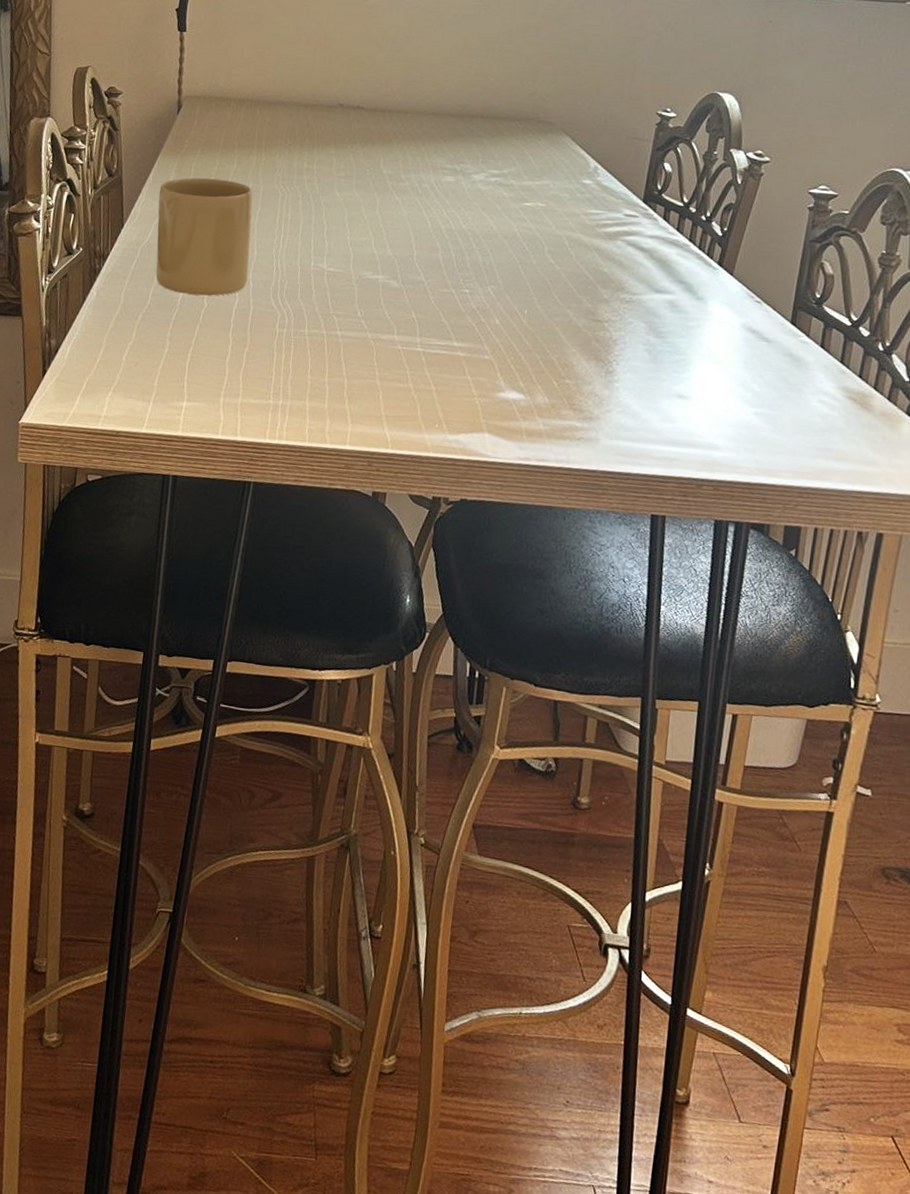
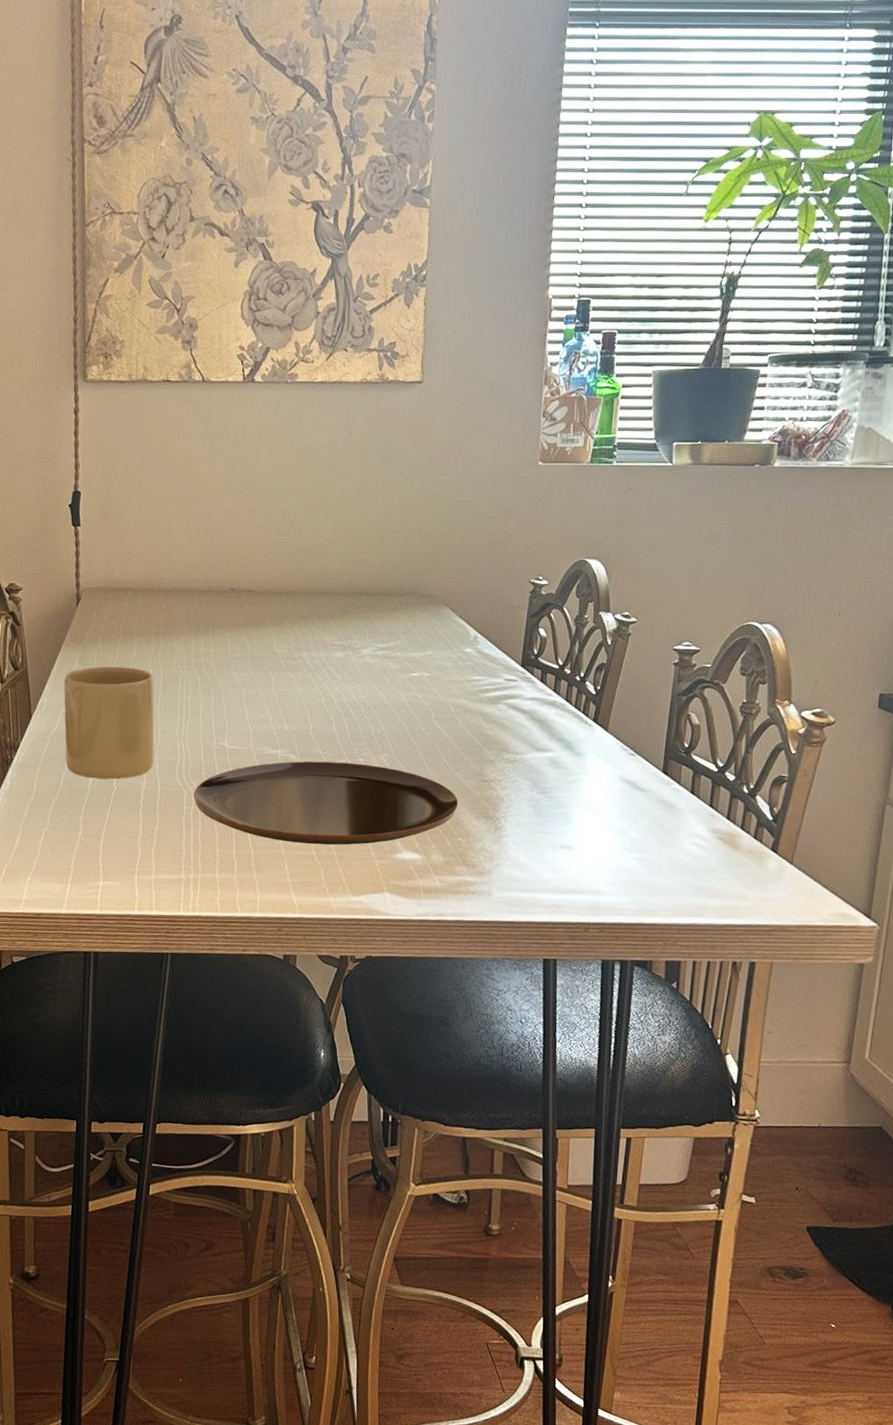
plate: none [287,288,568,380] -> present [194,761,459,845]

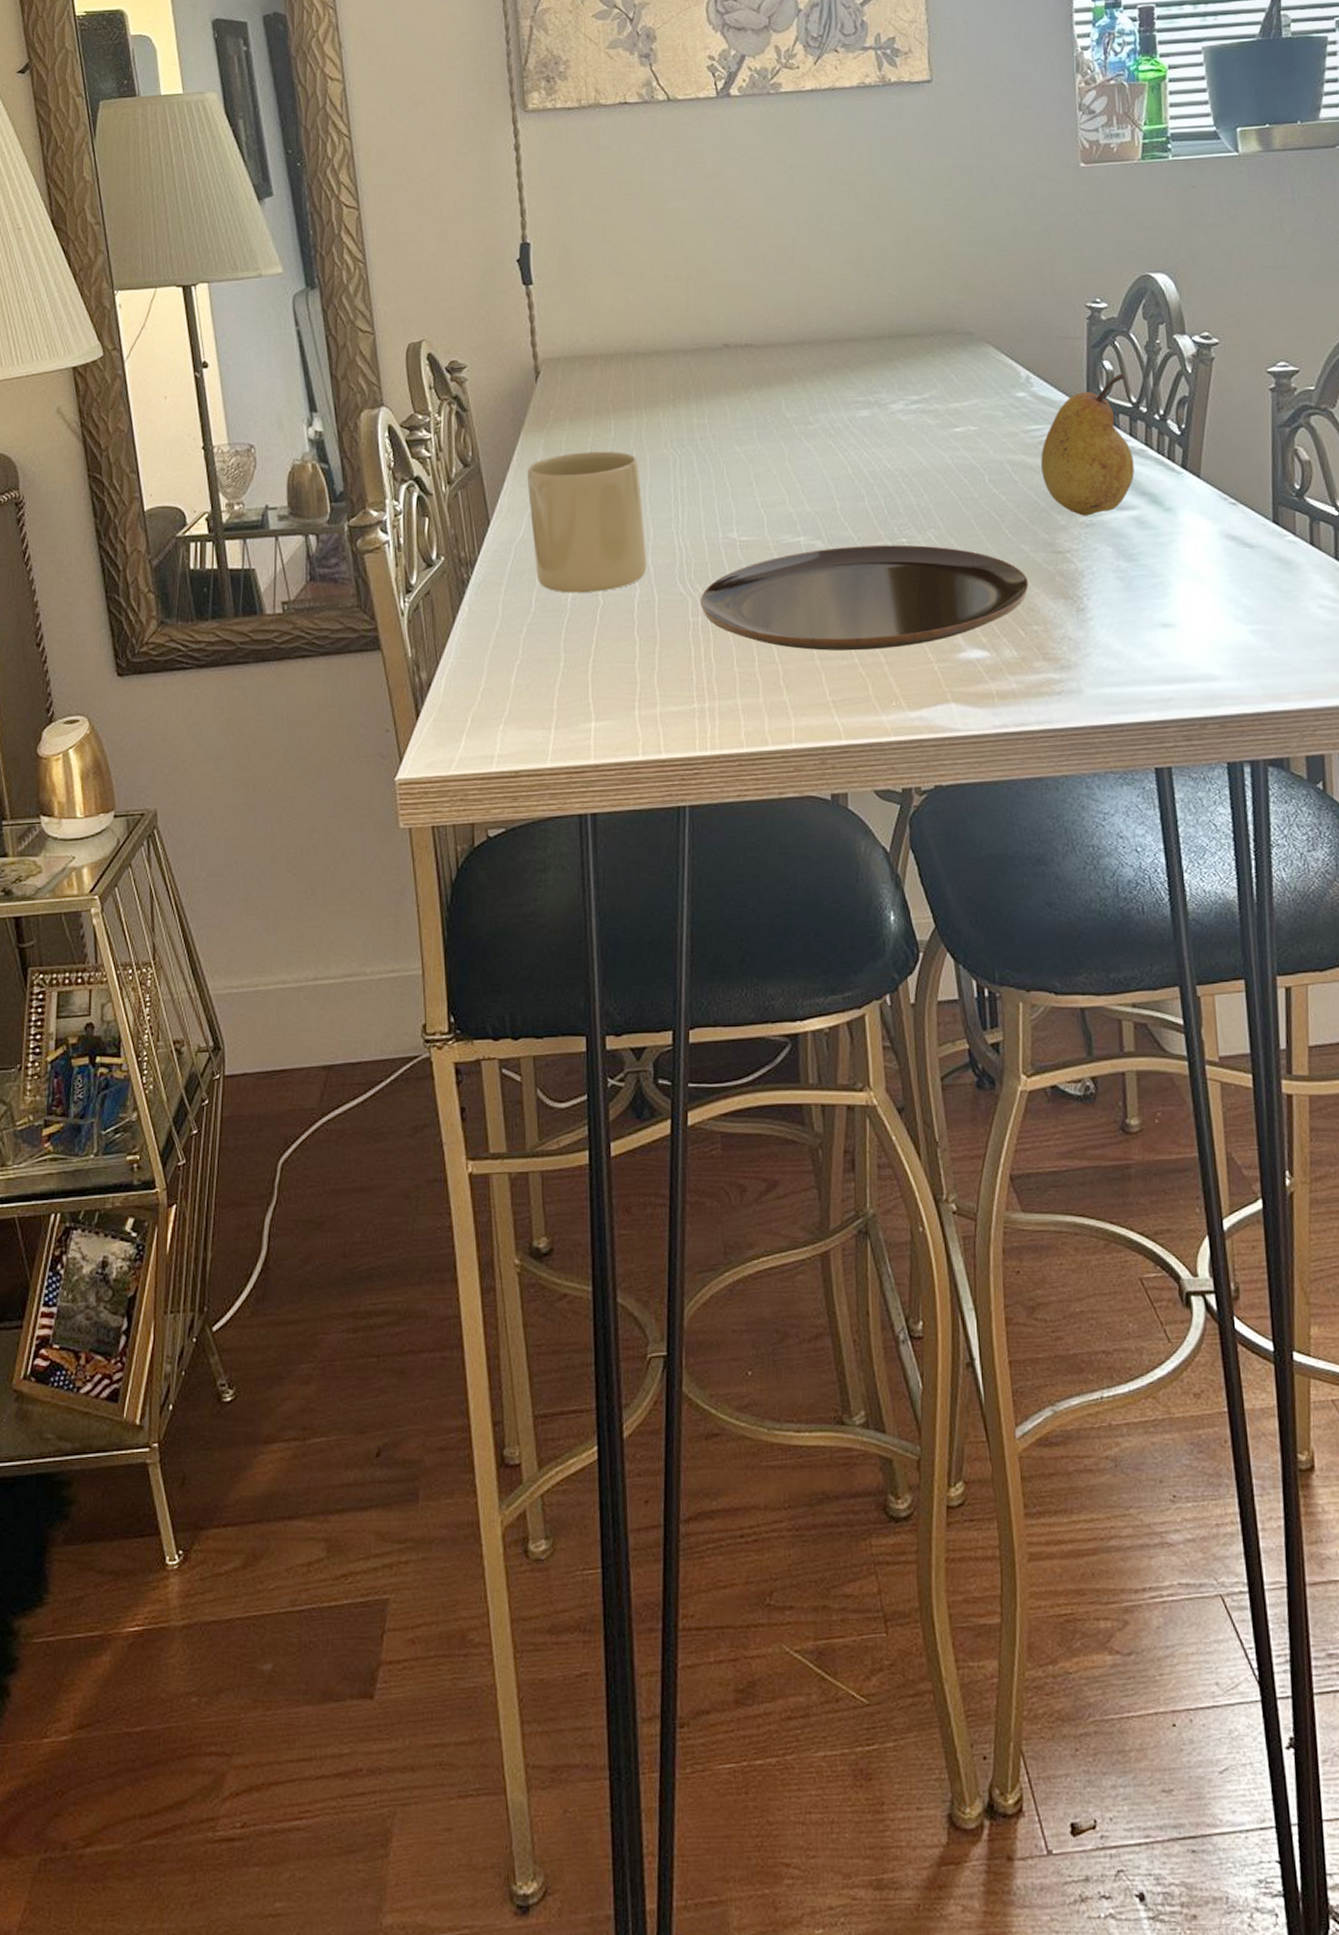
fruit: none [478,640,556,754] -> present [1041,373,1134,516]

